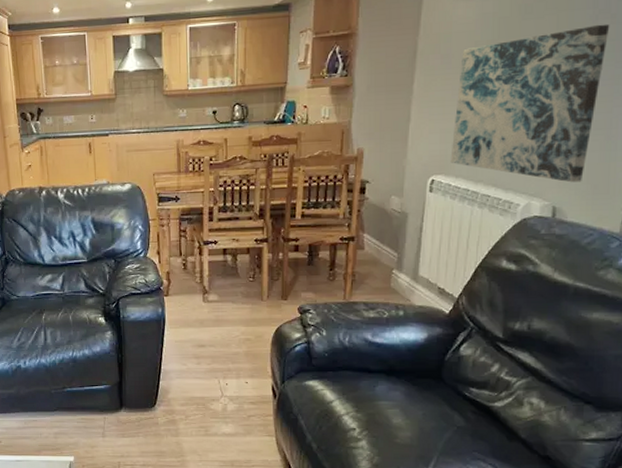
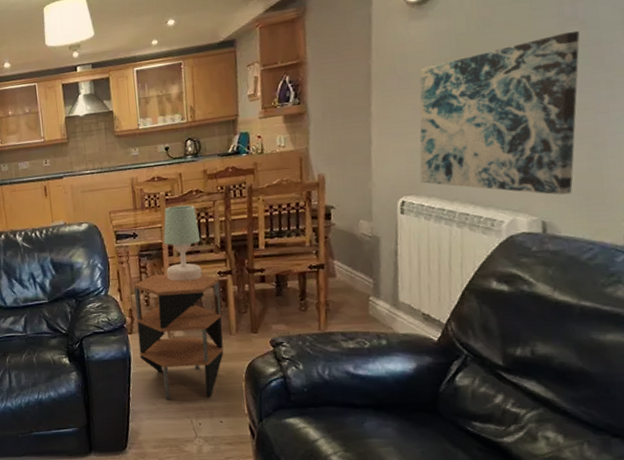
side table: none [172,238,256,360] -> present [134,274,224,399]
table lamp: none [205,170,241,247] -> present [163,205,202,281]

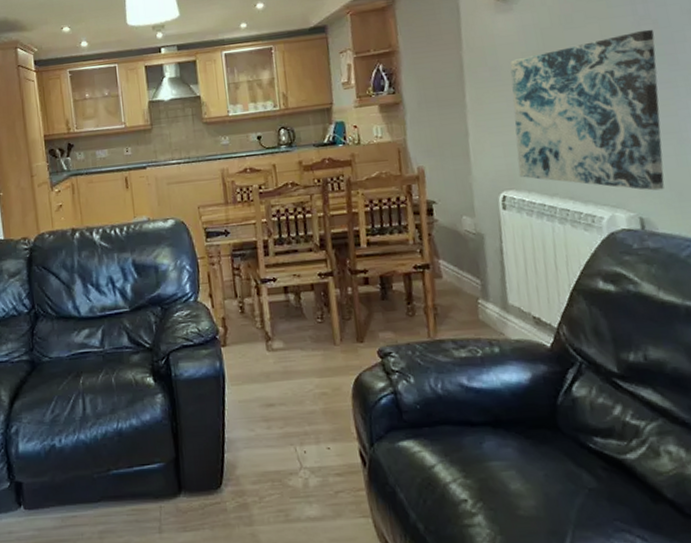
side table: present [134,274,224,399] -> none [227,276,328,424]
table lamp: present [163,205,202,281] -> none [258,199,301,285]

